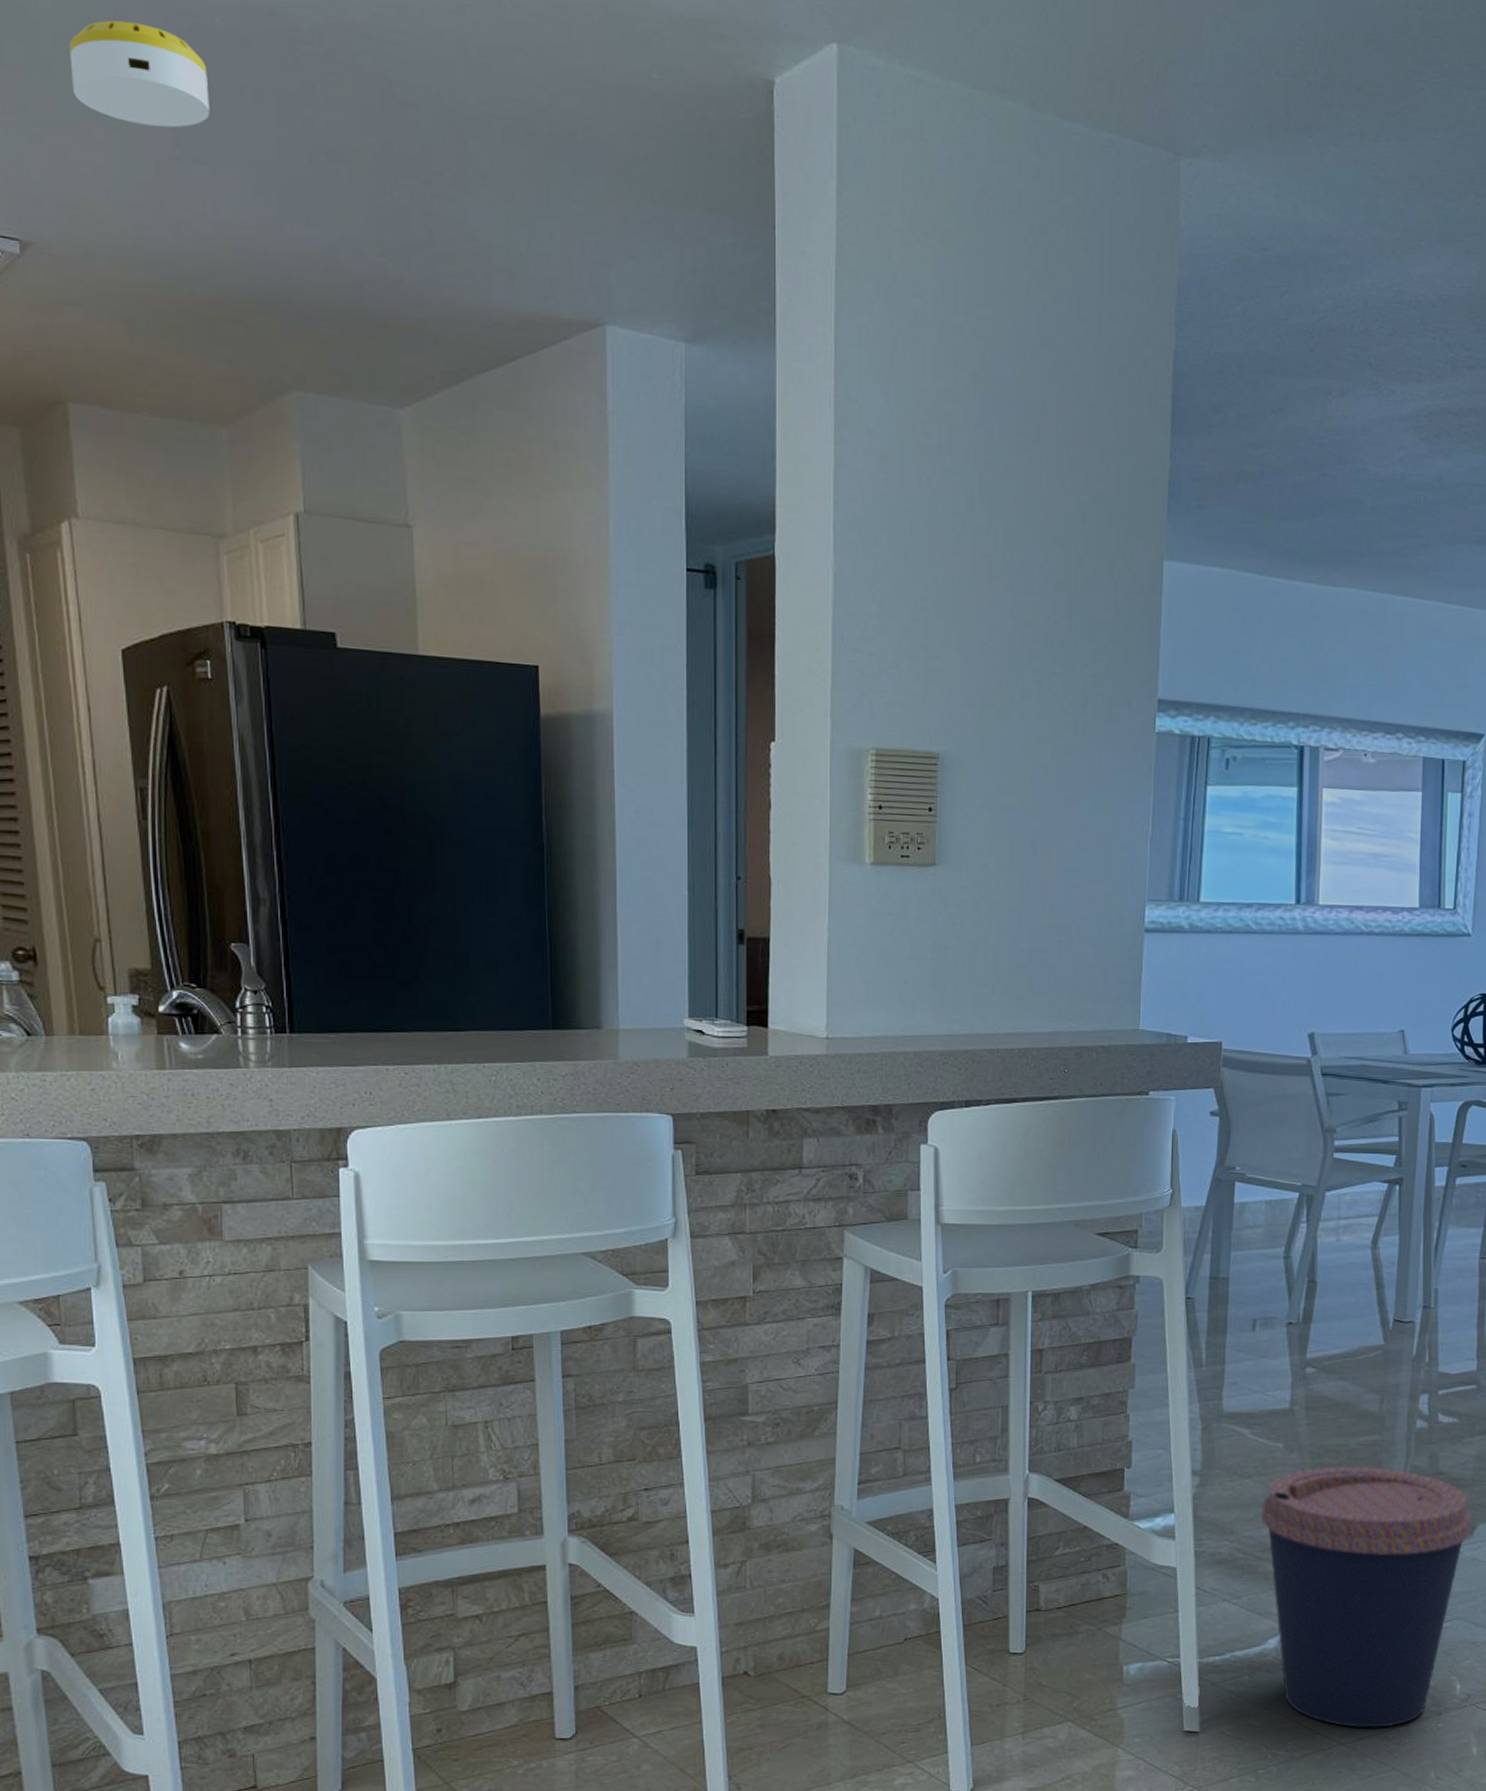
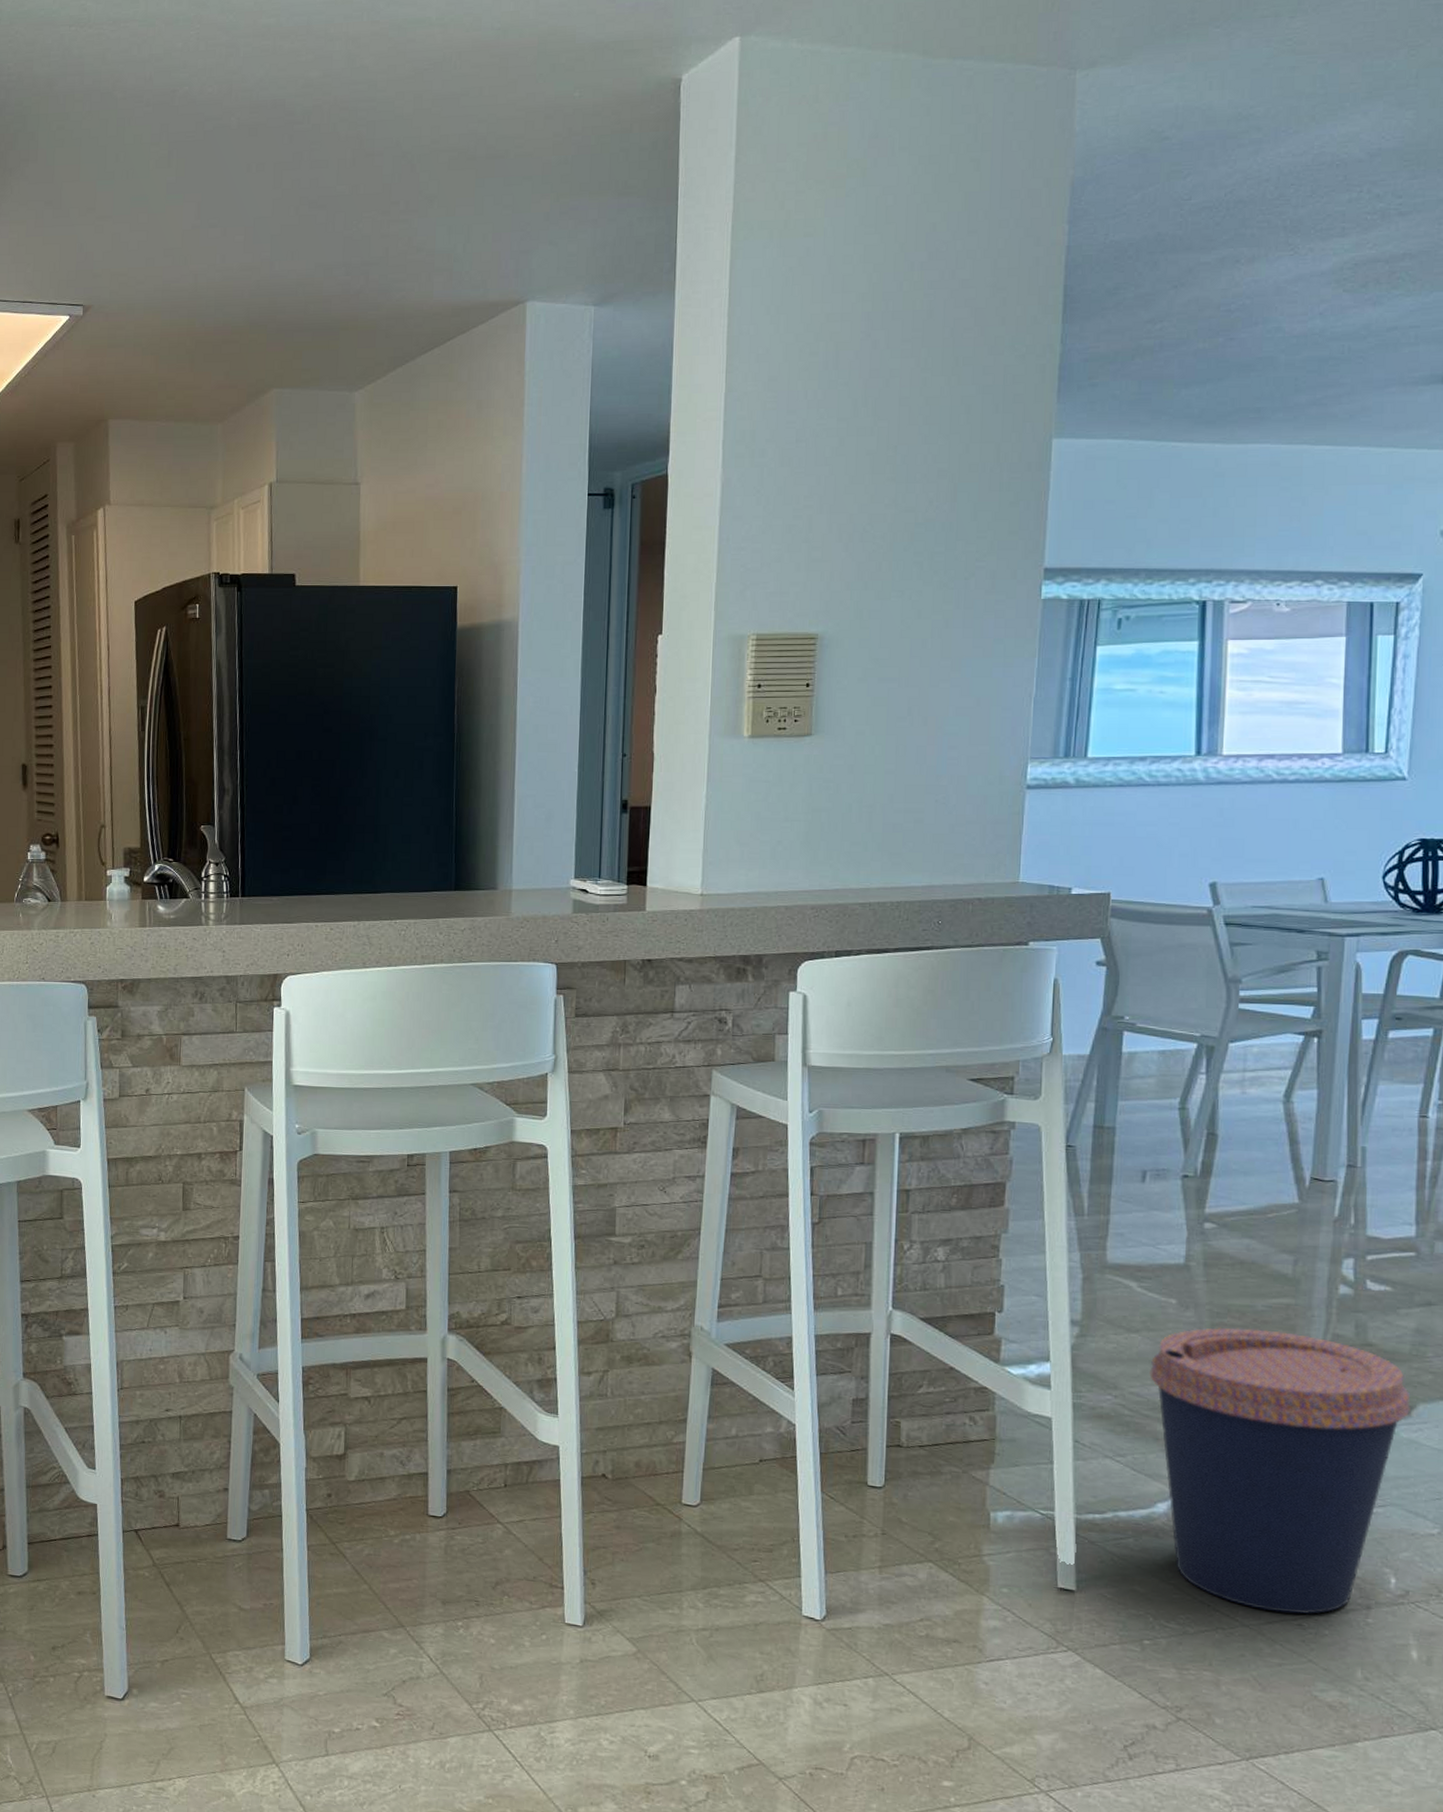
smoke detector: present [69,20,210,128] -> none [126,132,224,207]

